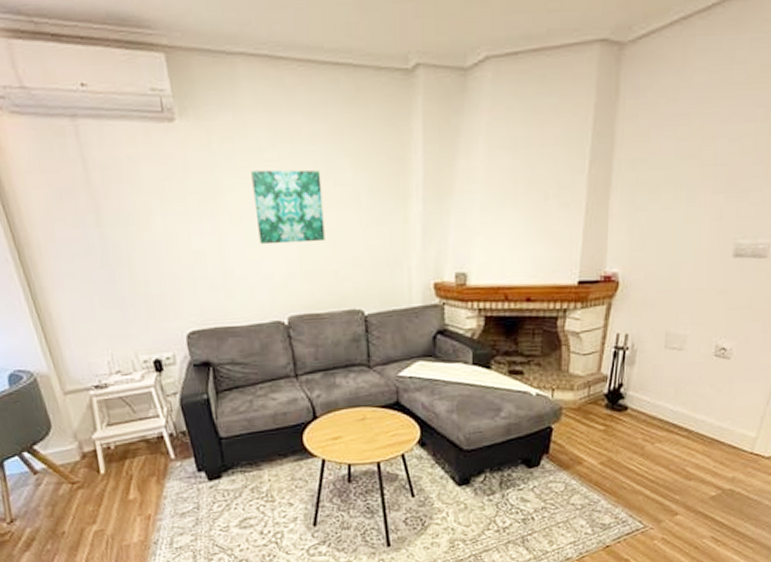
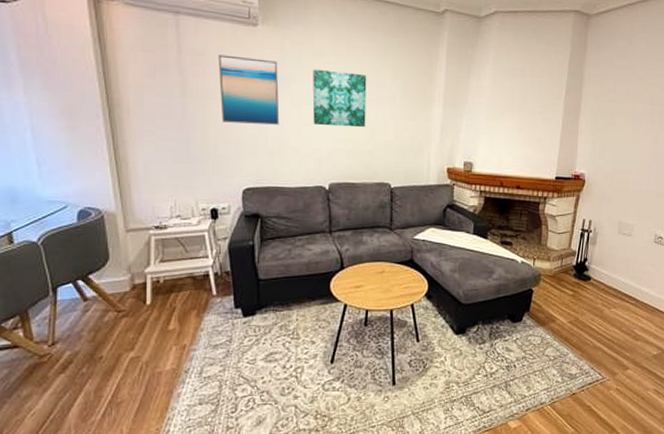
wall art: none [132,165,219,253] -> present [218,54,280,125]

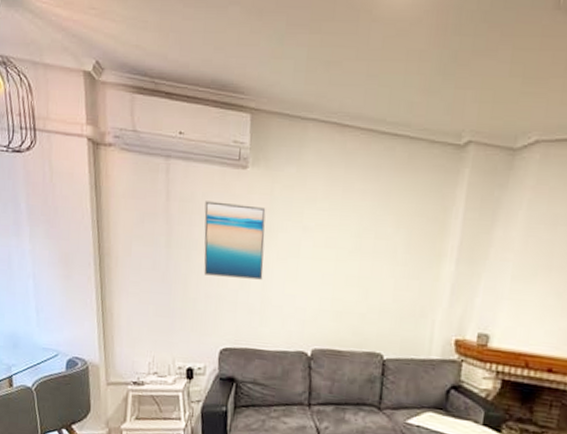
wall art: present [312,69,367,128] -> none [299,216,365,286]

